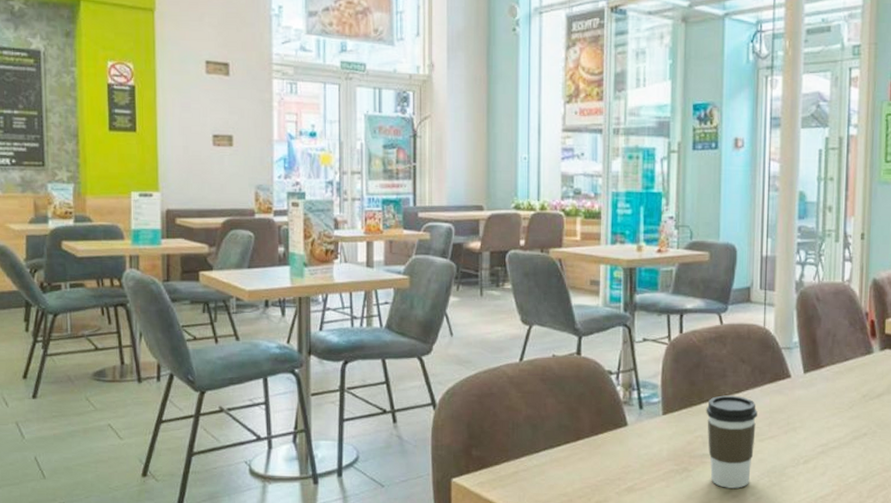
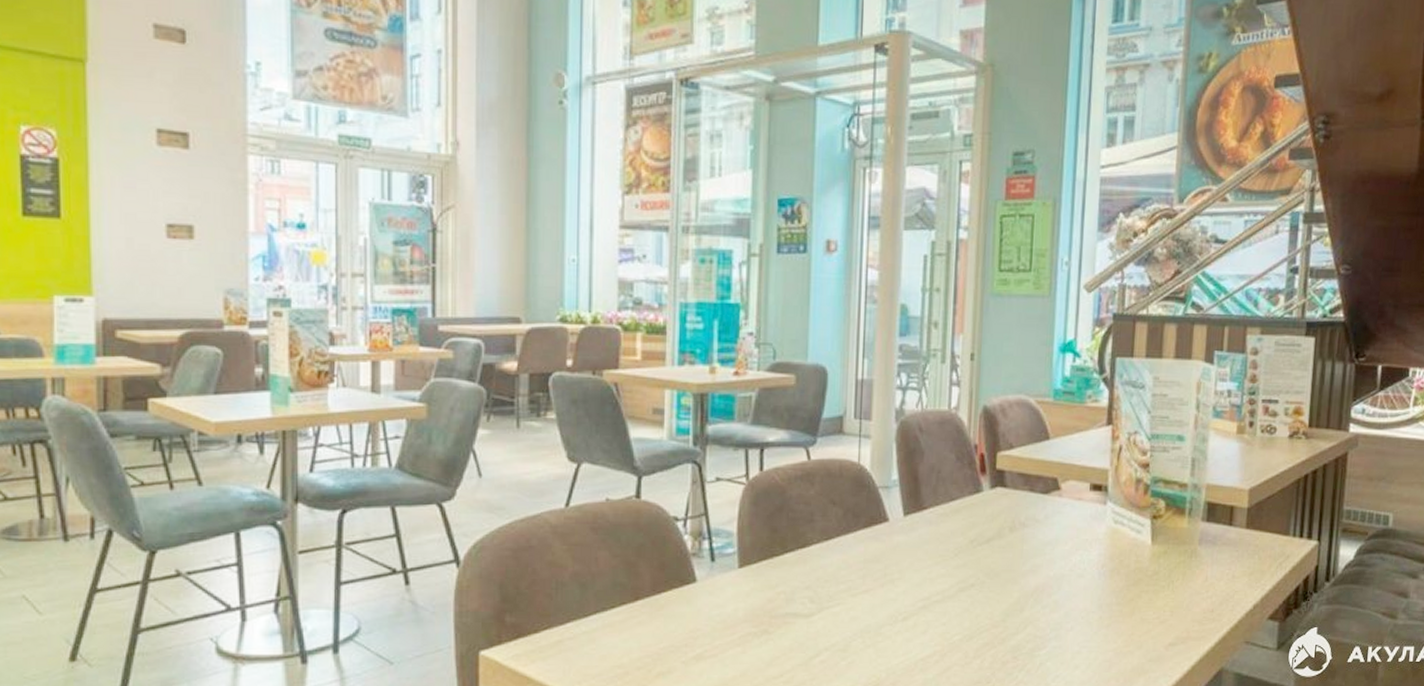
coffee cup: present [706,395,757,489] -> none [790,543,850,652]

